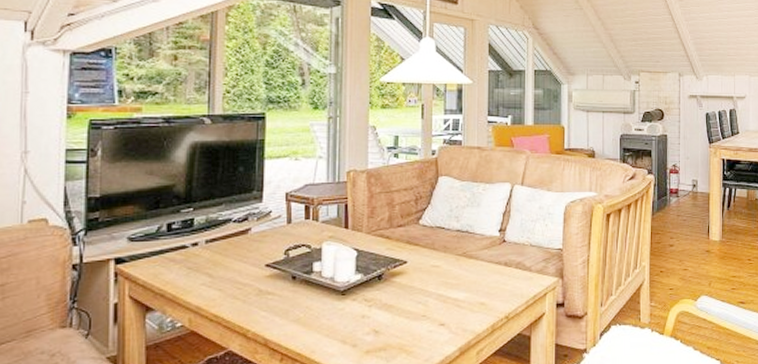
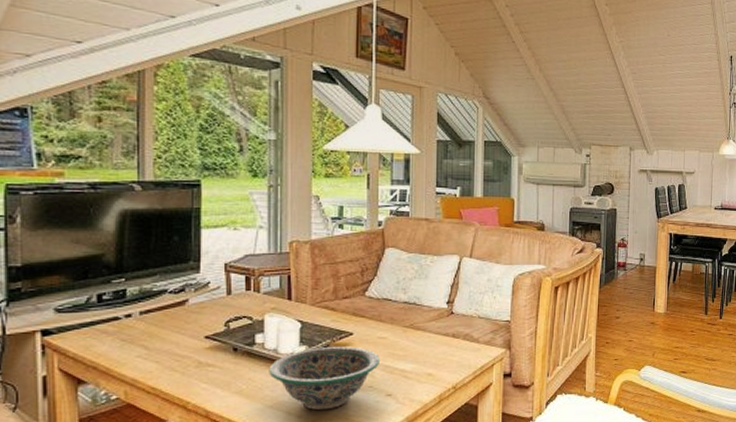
decorative bowl: none [325,274,434,340] -> present [269,346,381,411]

